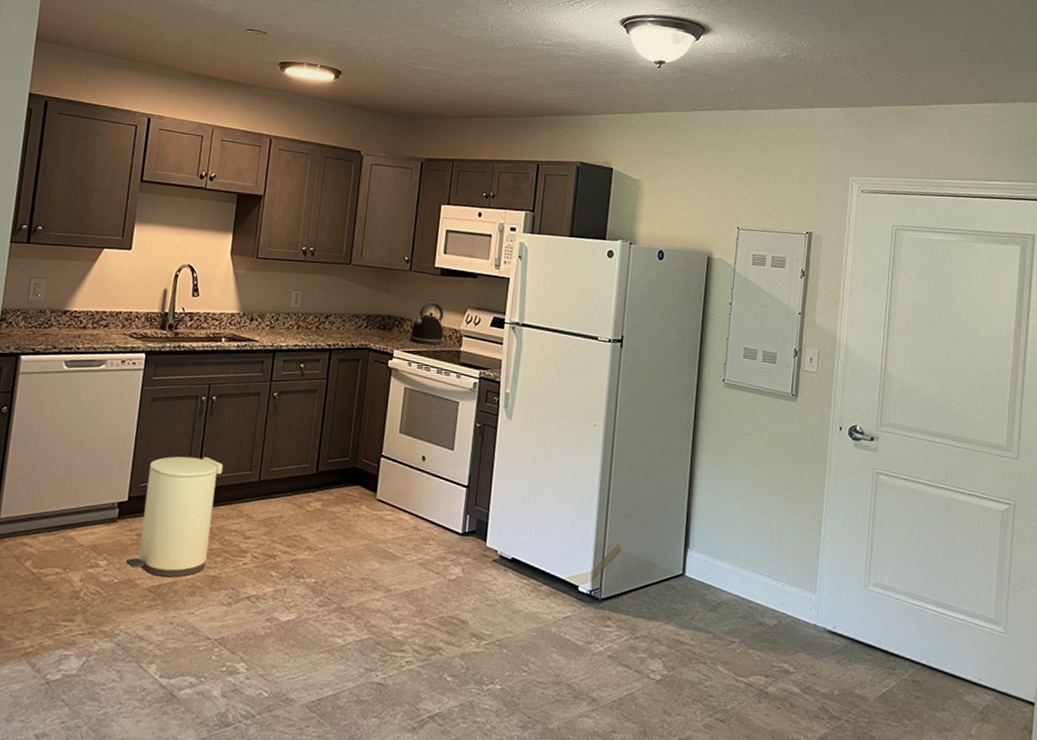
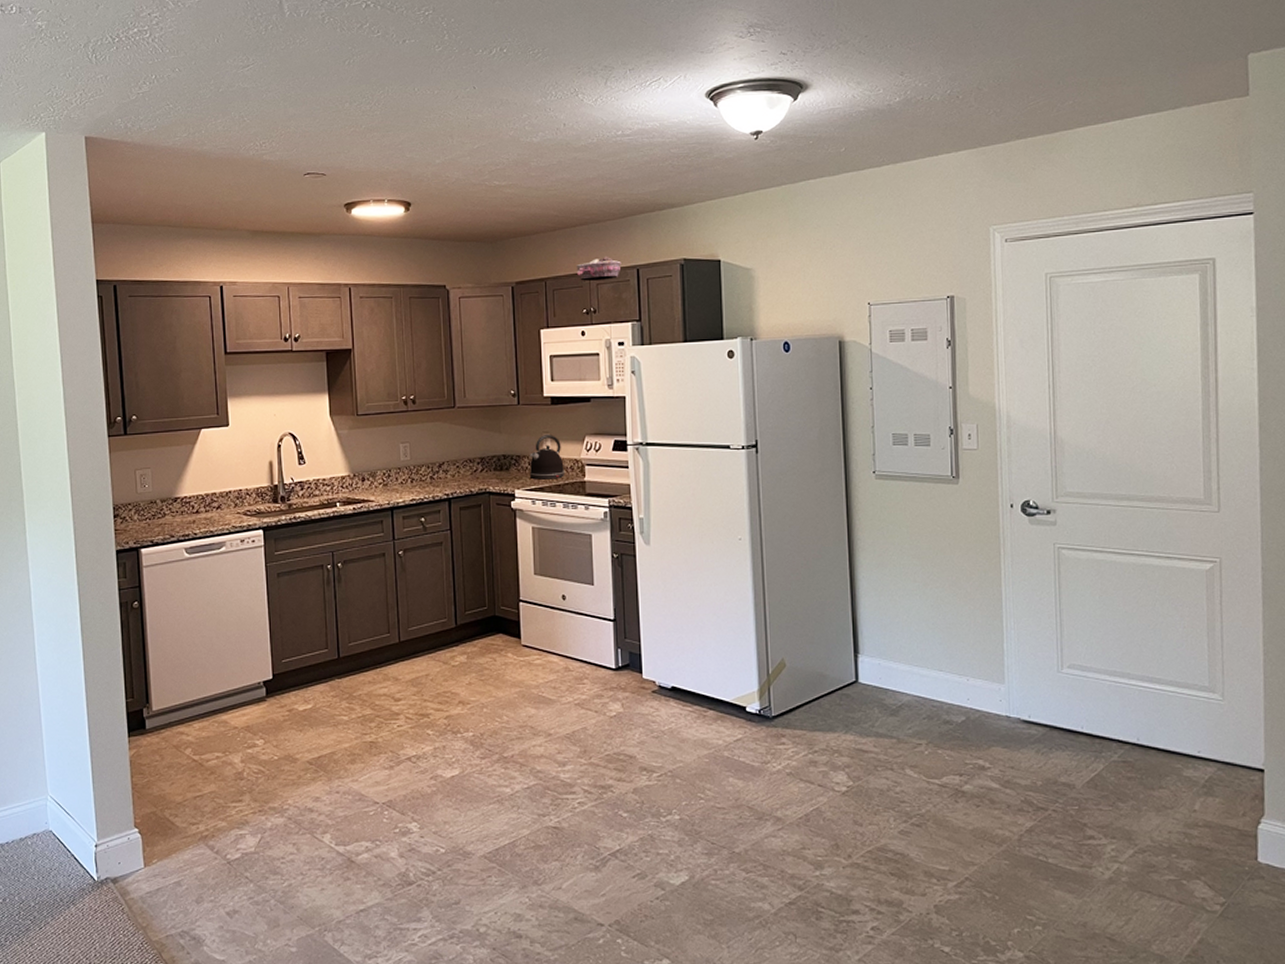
pedal bin: present [125,456,223,578] -> none [281,625,361,748]
decorative basket: none [482,148,524,170] -> present [576,256,621,281]

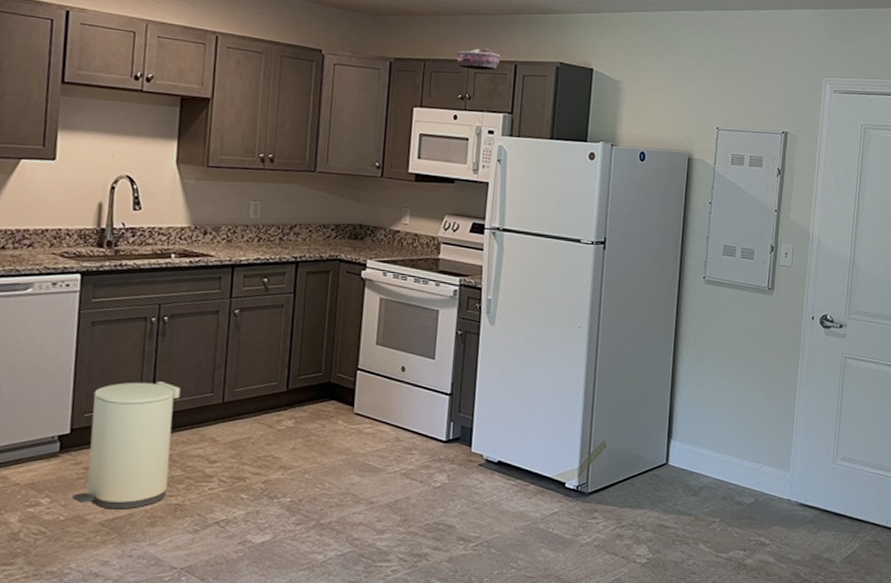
pedal bin: none [281,625,361,748] -> present [71,381,181,510]
kettle: present [529,435,564,480] -> none [383,209,420,254]

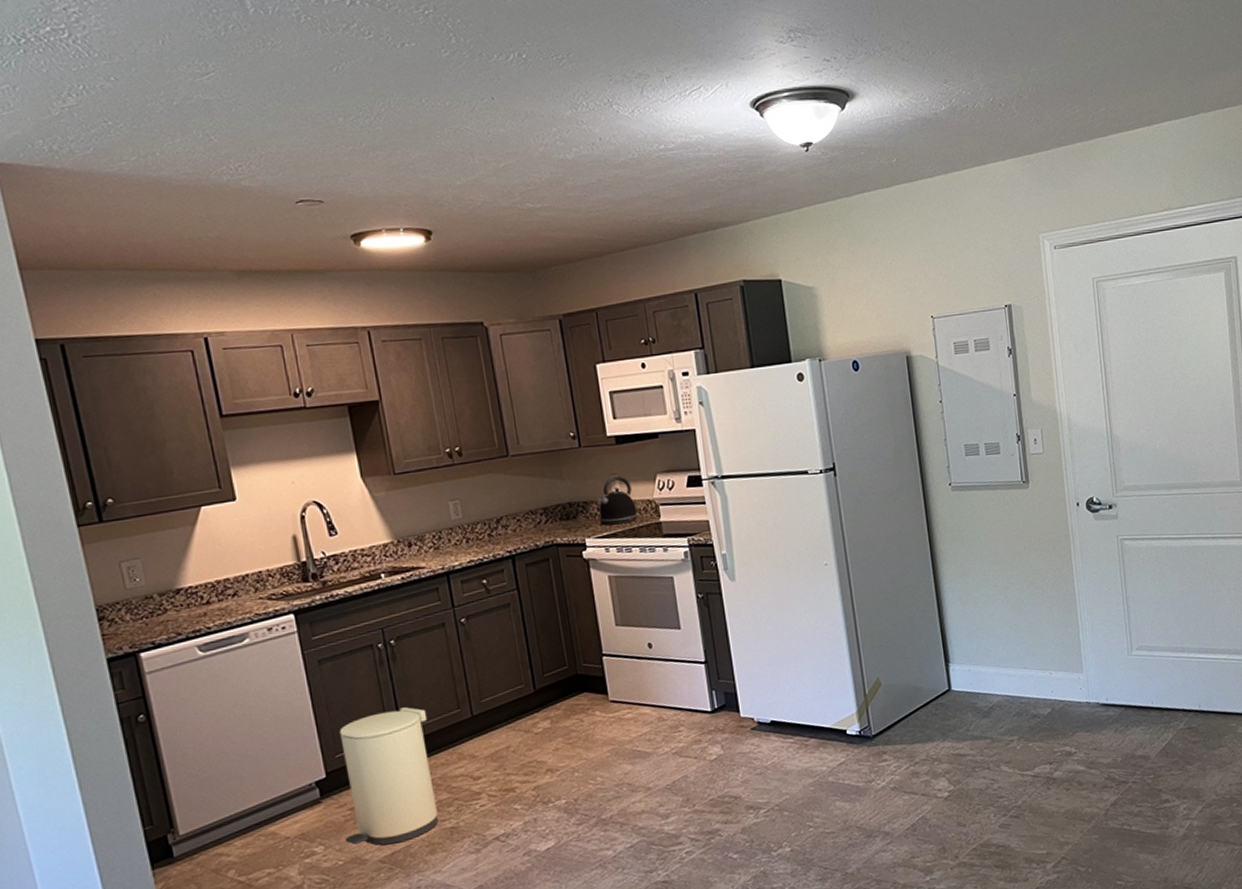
kettle: none [383,209,420,254] -> present [598,476,638,526]
decorative basket: present [456,47,501,71] -> none [628,281,678,310]

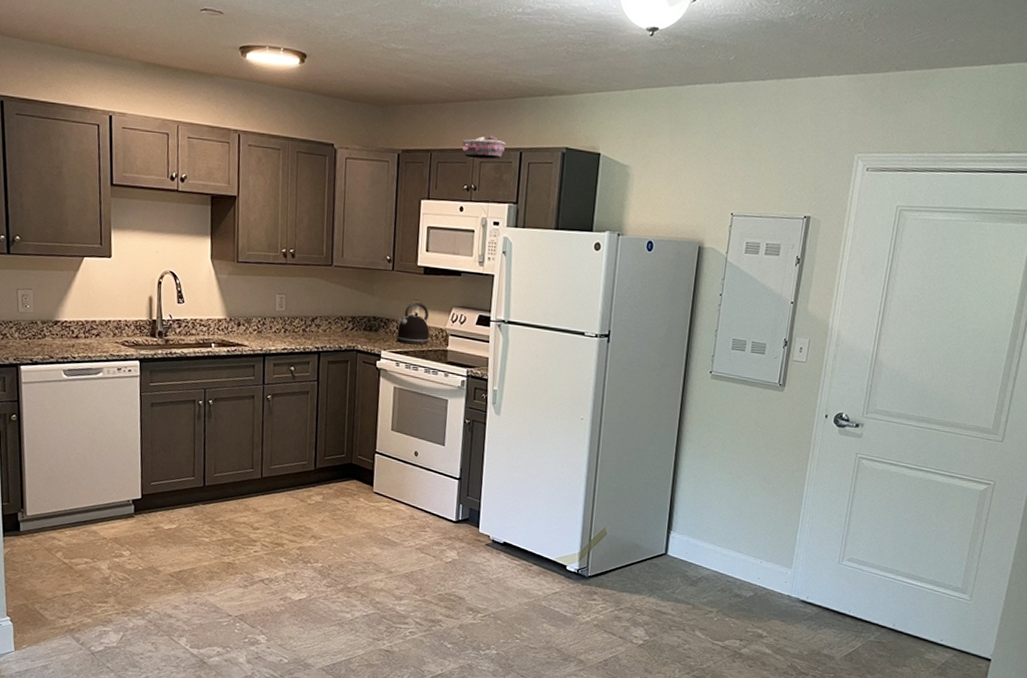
pedal bin: present [339,707,438,846] -> none [146,457,227,565]
decorative basket: none [628,281,678,310] -> present [461,135,506,159]

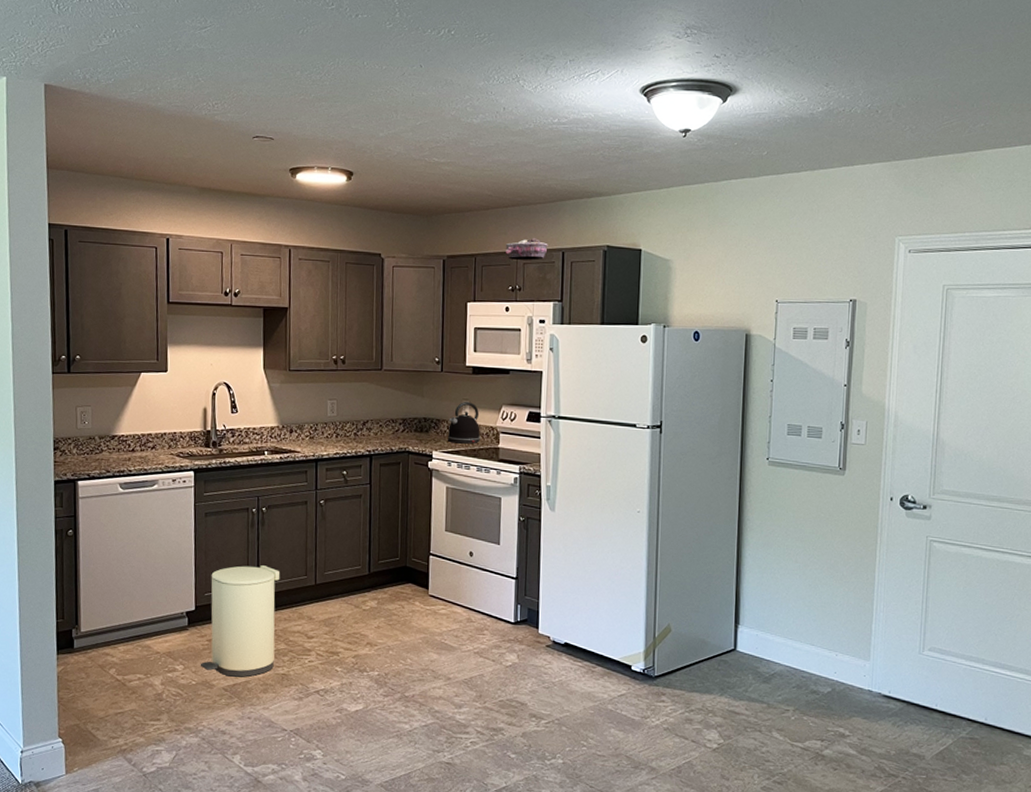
pedal bin: none [146,457,227,565] -> present [200,565,280,677]

